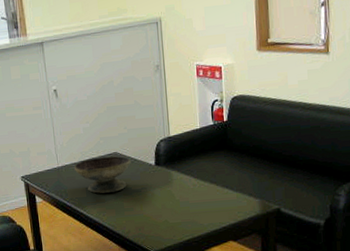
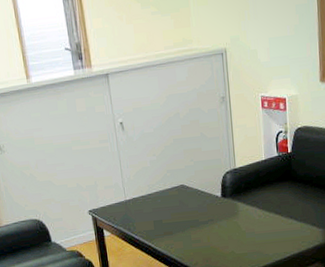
decorative bowl: present [73,156,131,194] -> none [141,188,198,226]

